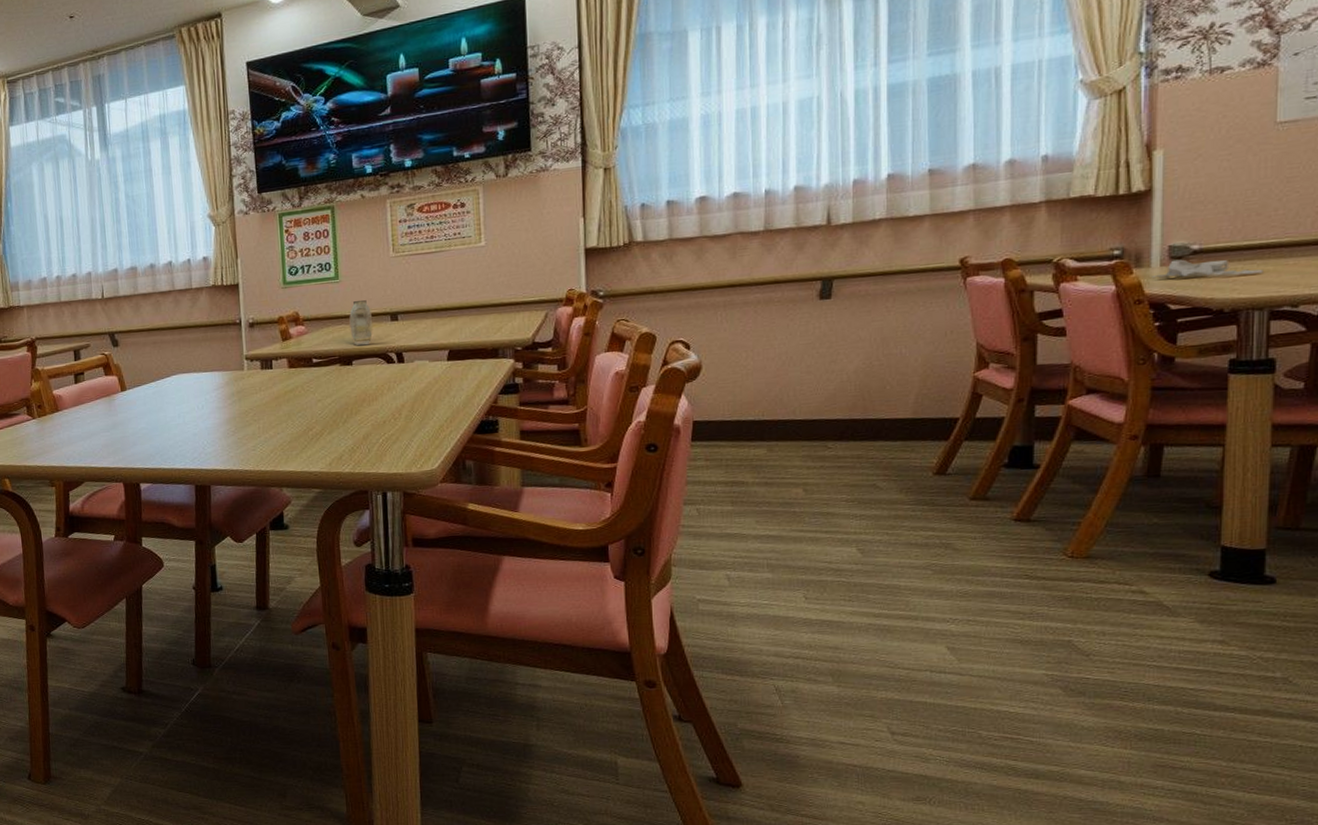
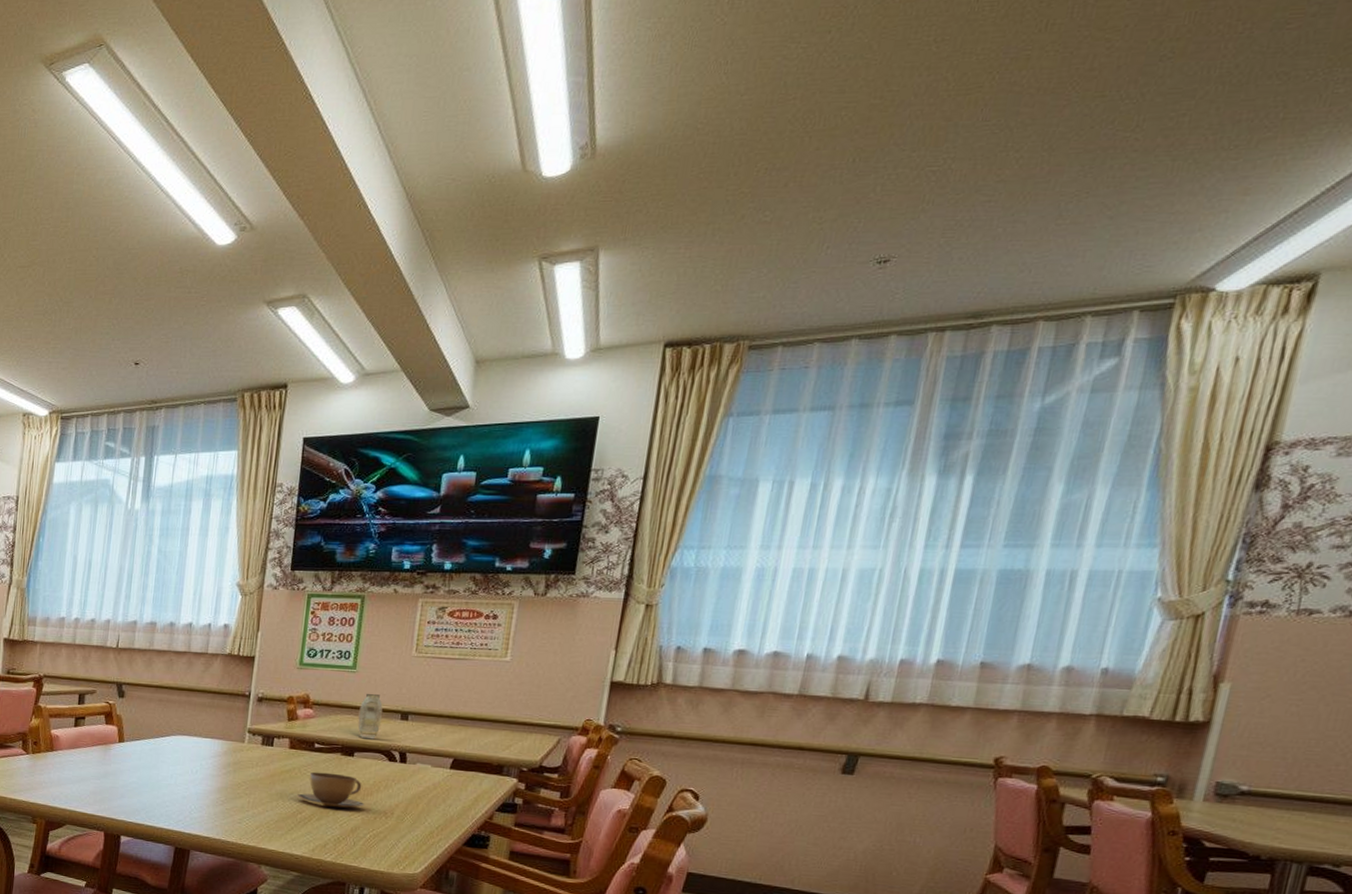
teacup: none [304,384,372,419] -> present [296,771,365,809]
tissue: present [1151,259,1264,281] -> none [1191,797,1312,827]

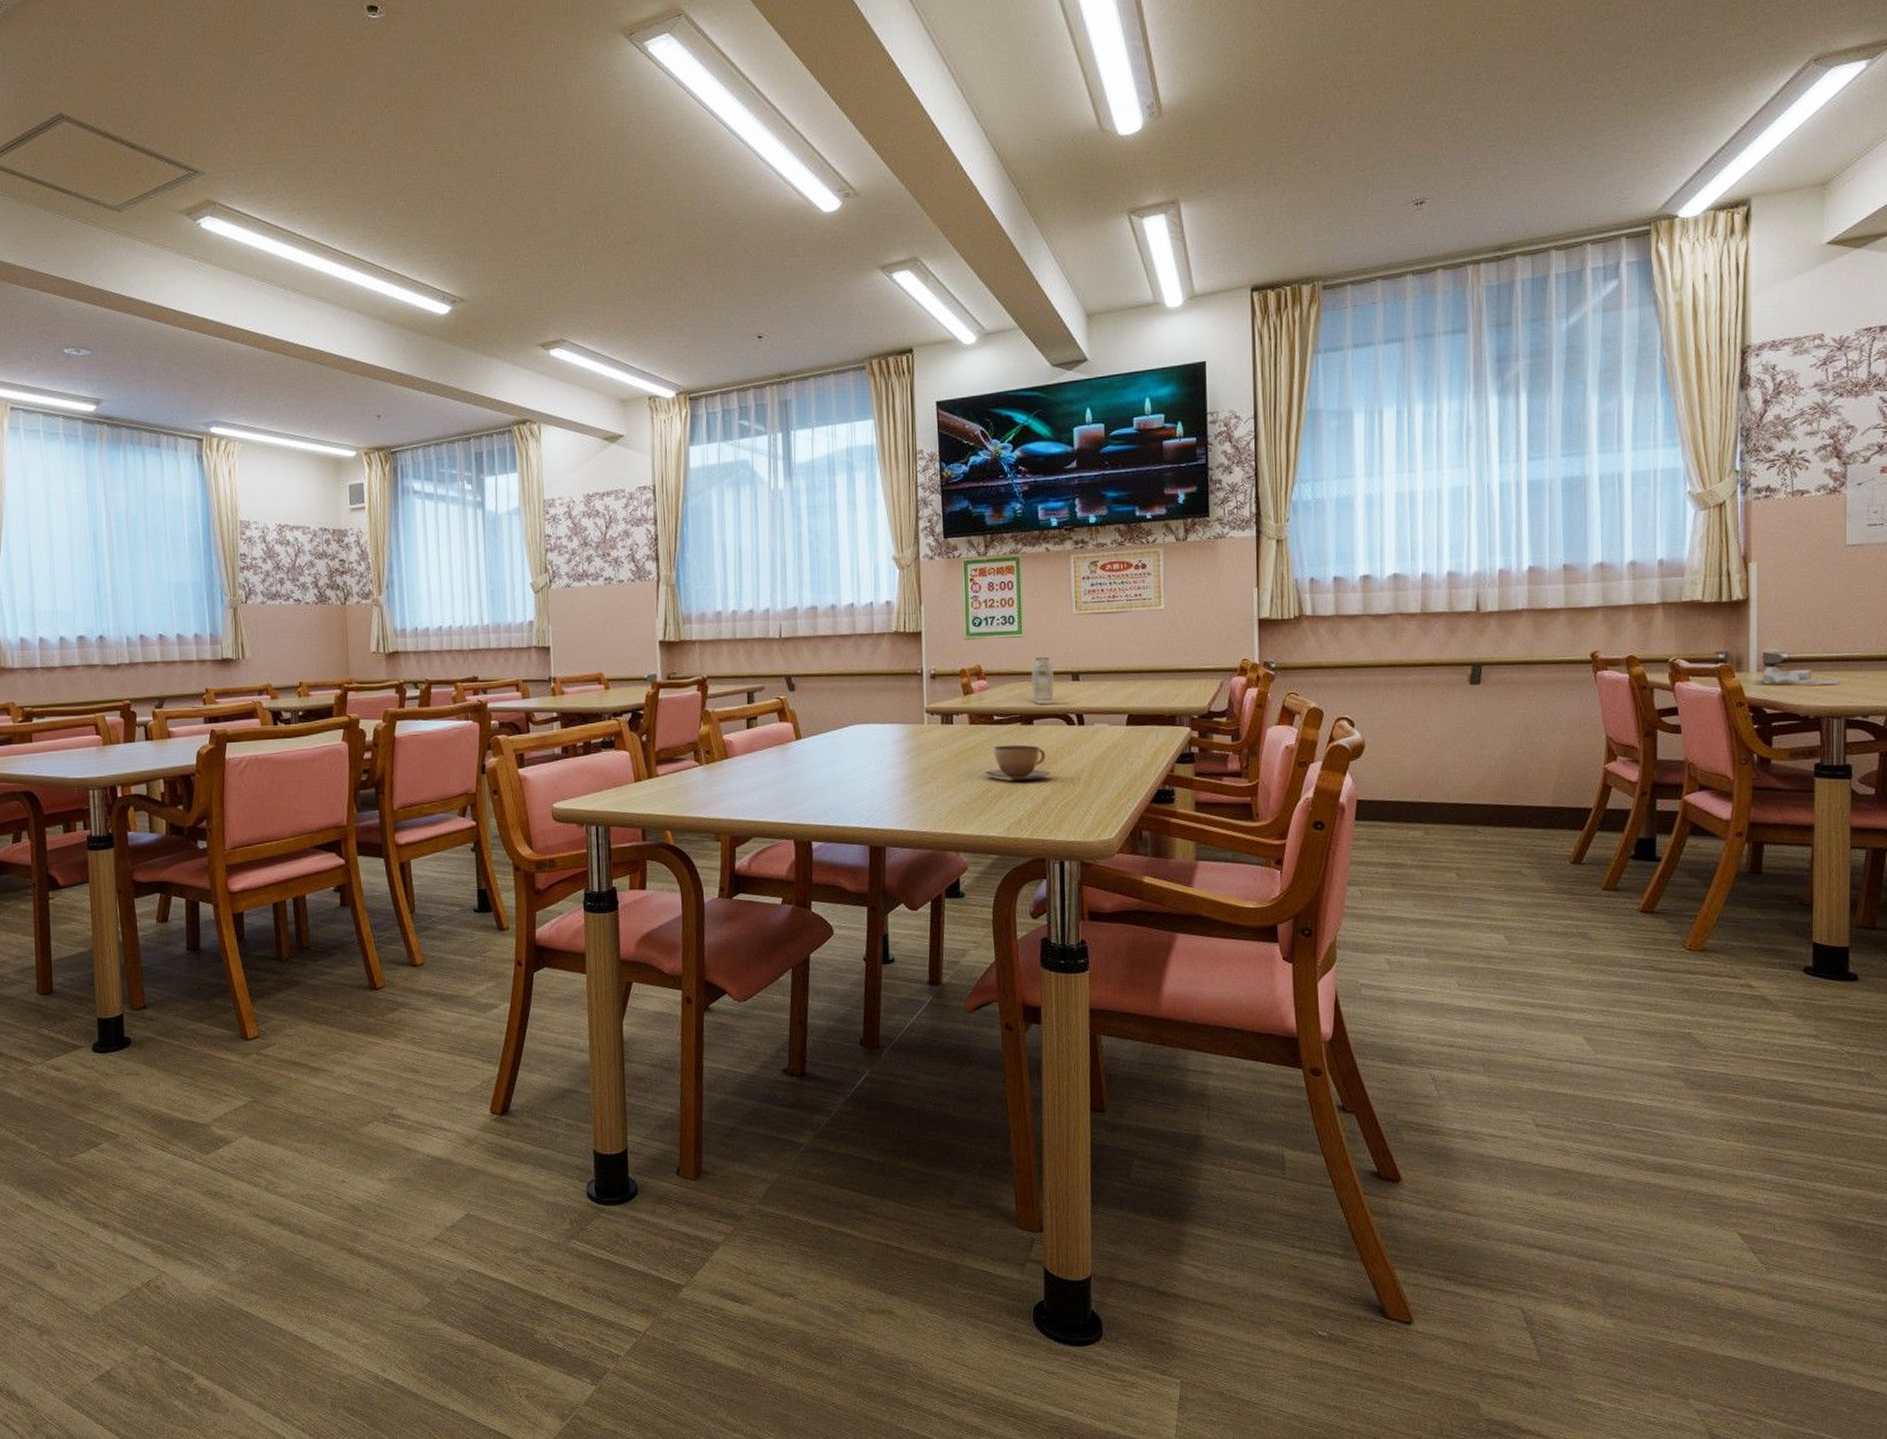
tissue: none [1191,797,1312,827] -> present [1750,666,1840,687]

